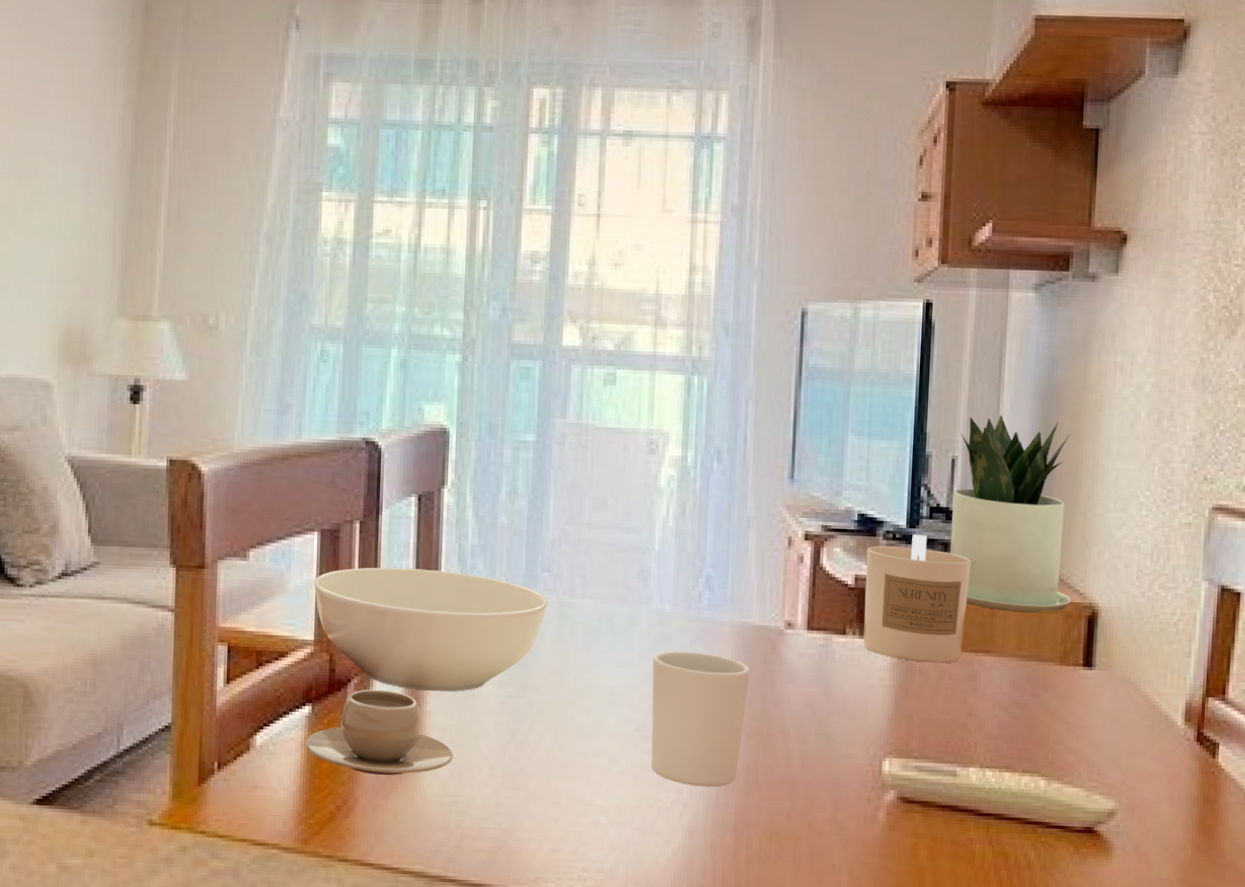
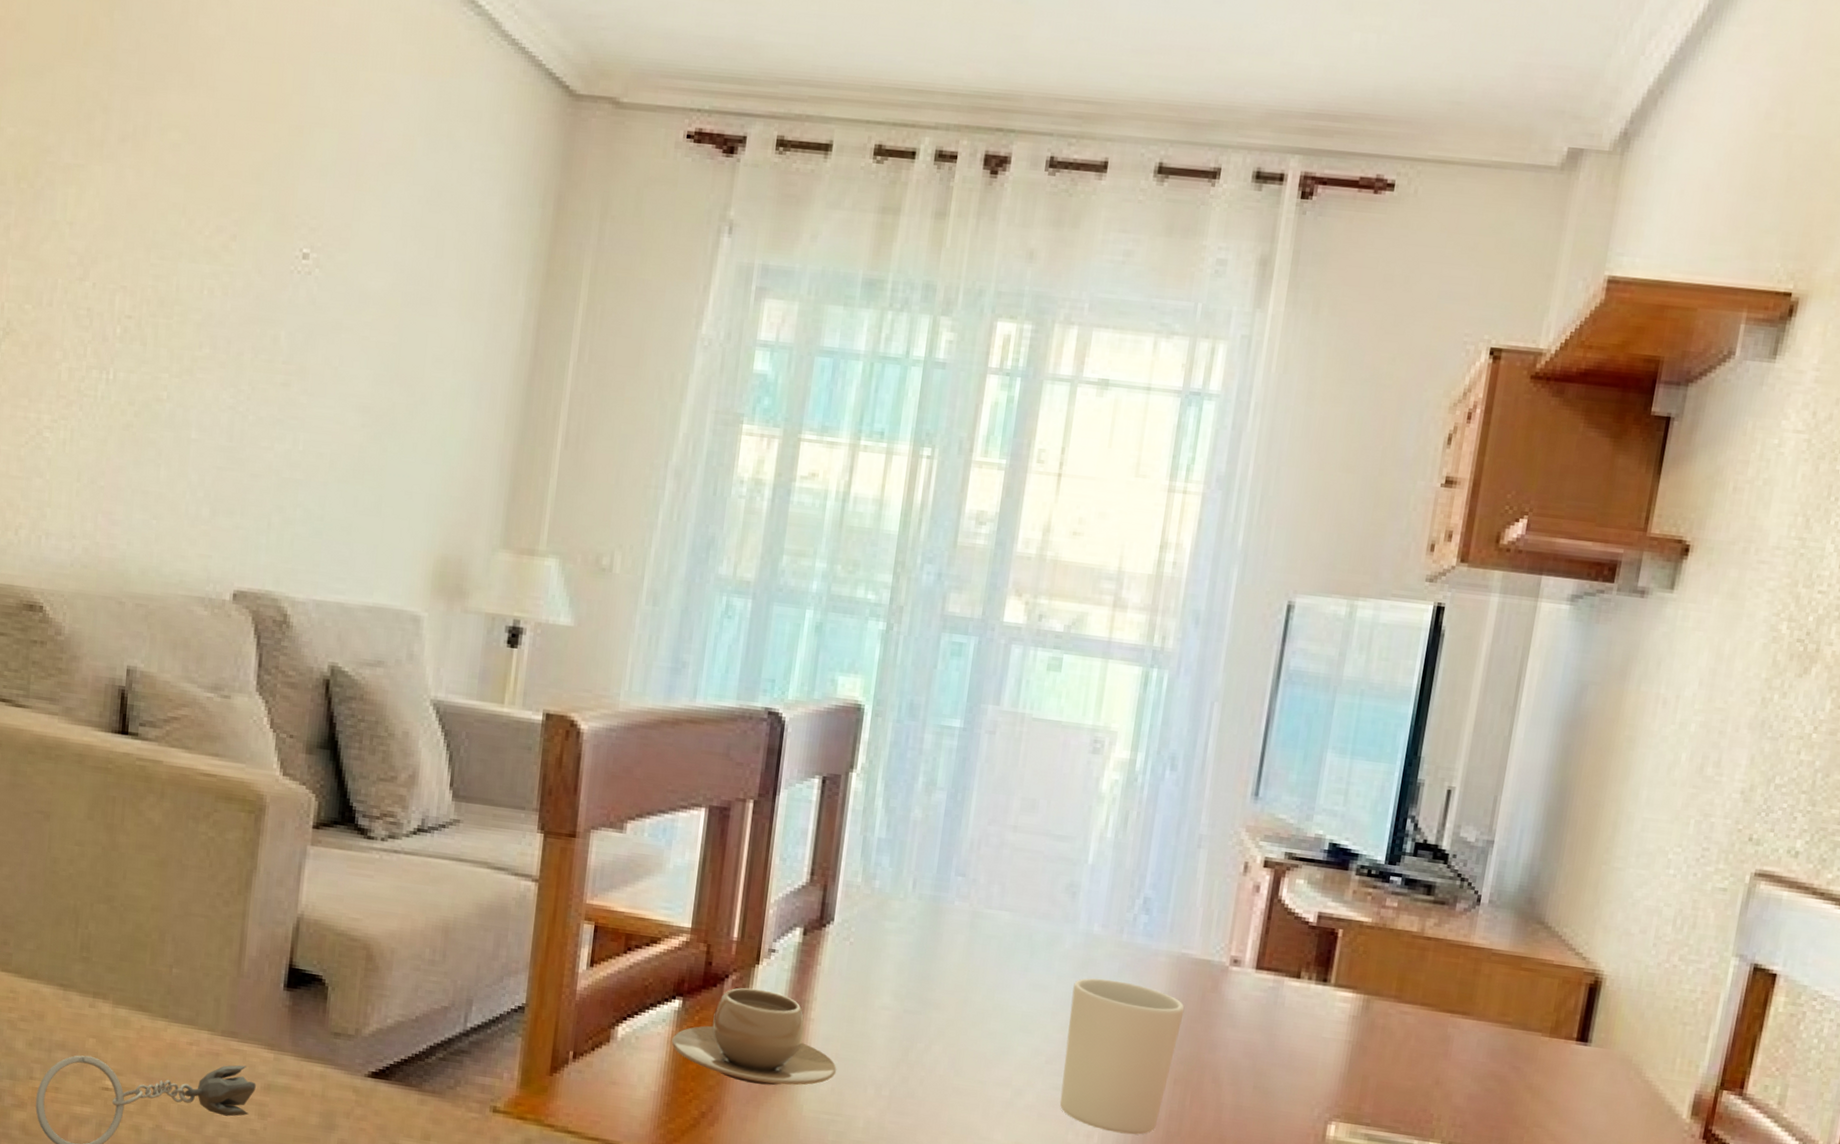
bowl: present [314,567,548,692] -> none [696,852,960,1000]
candle: present [863,534,971,664] -> none [1319,871,1458,1022]
planter: present [949,415,1071,613] -> none [1432,743,1594,976]

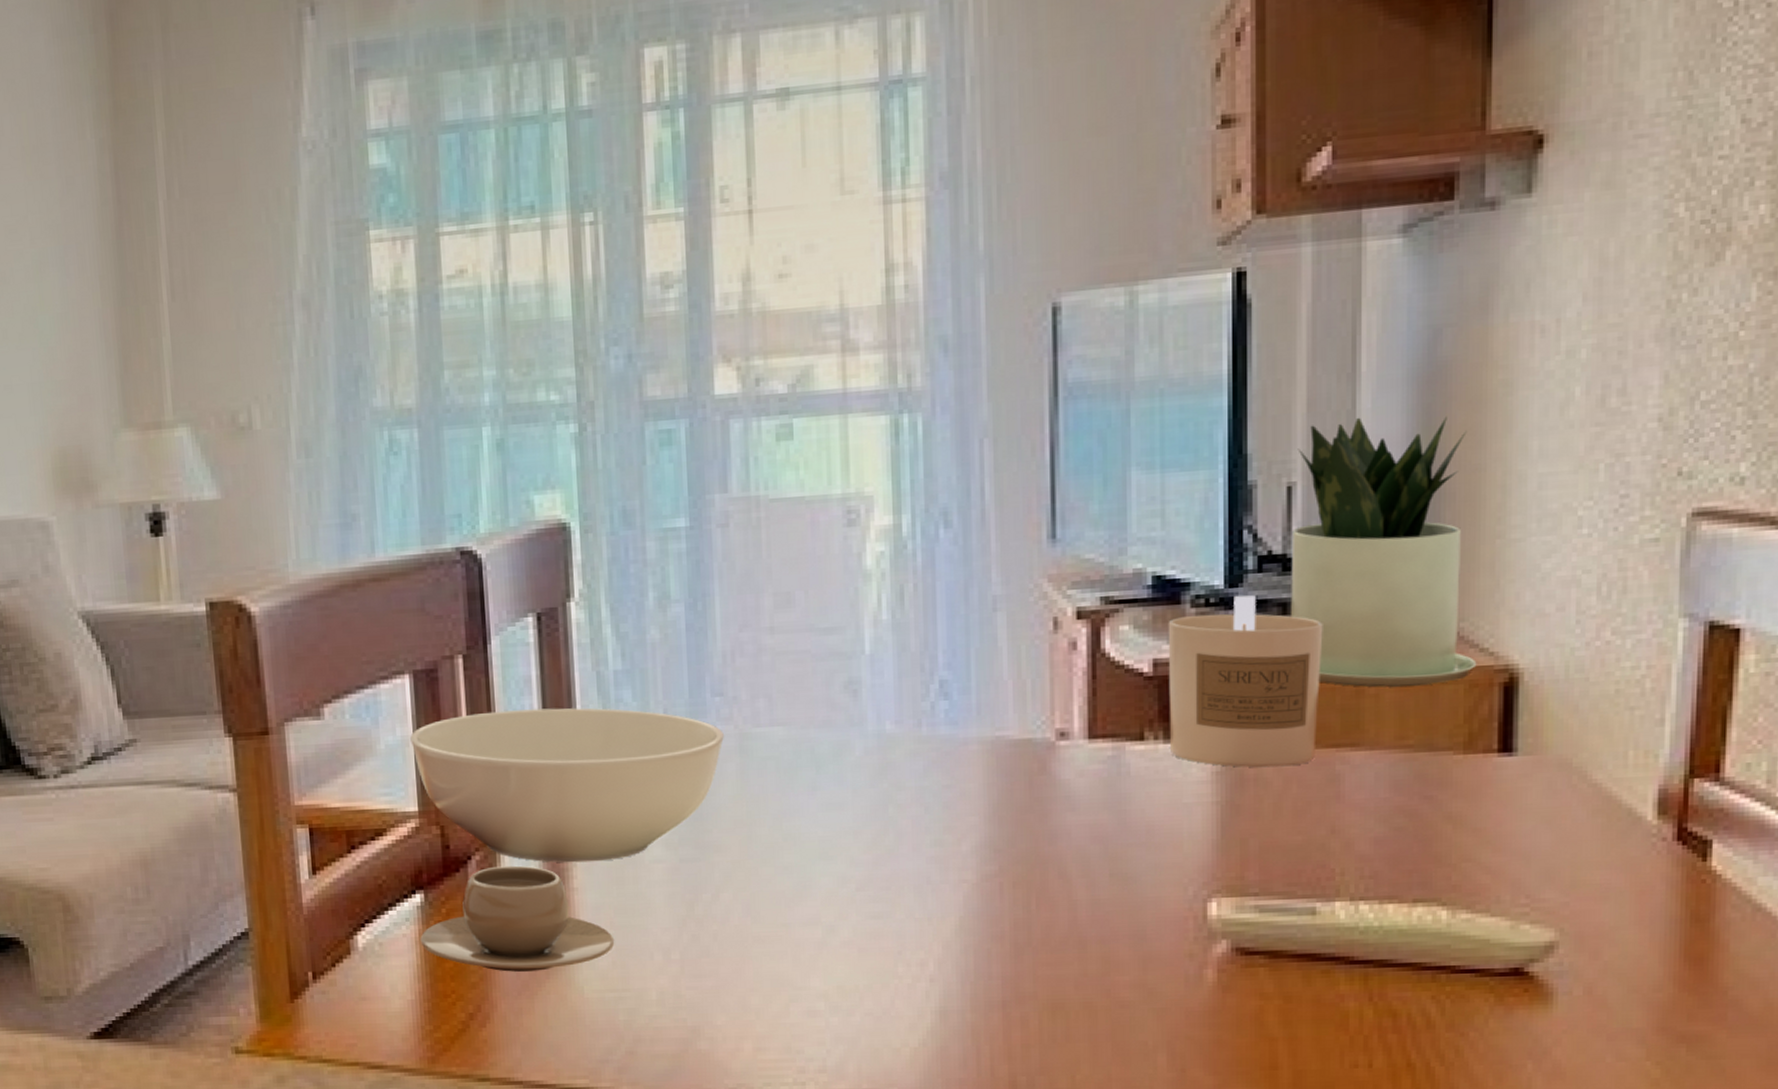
bowl: none [696,852,960,1000] -> present [410,708,724,863]
mug: present [1059,978,1185,1135] -> none [873,781,1011,955]
candle: none [1319,871,1458,1022] -> present [1168,595,1323,768]
planter: none [1432,743,1594,976] -> present [1289,416,1477,687]

